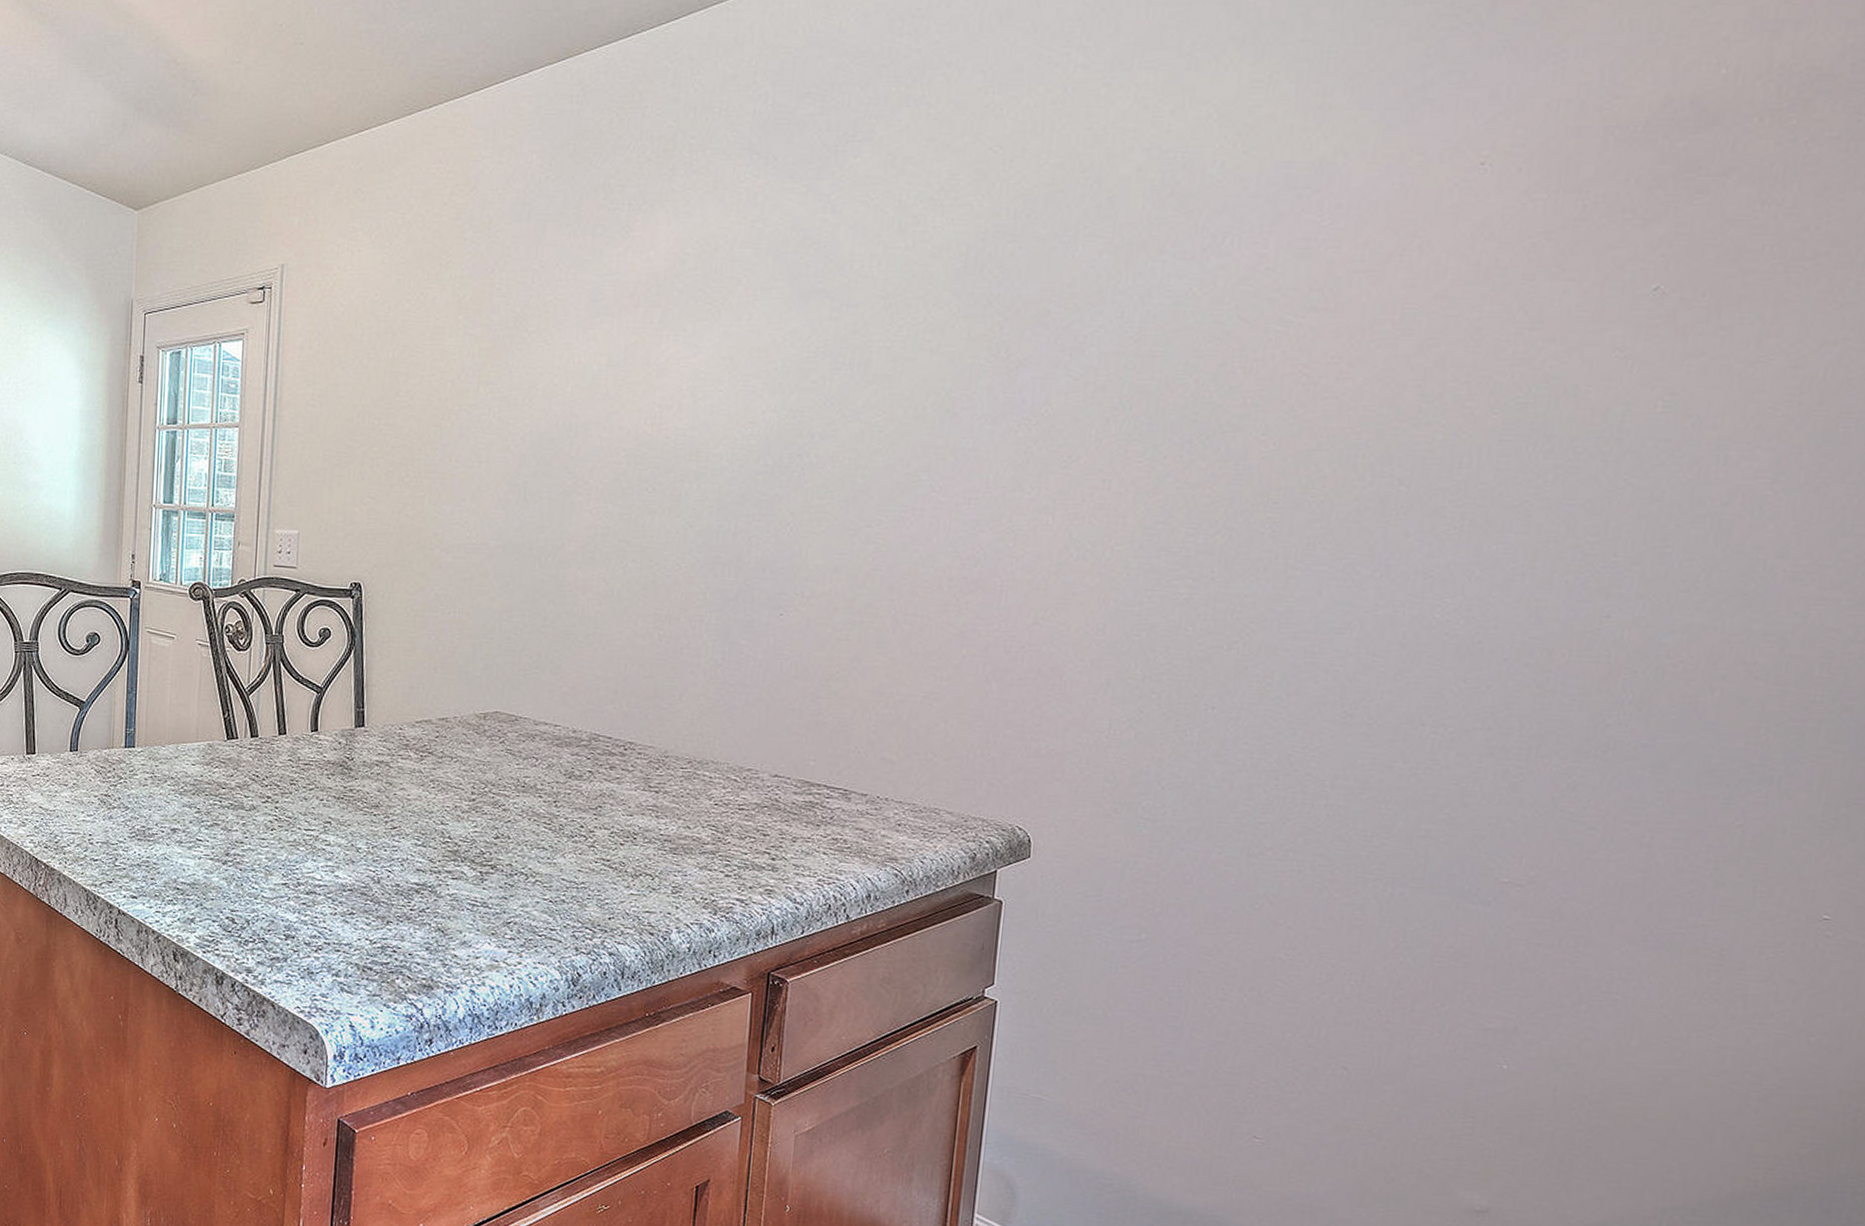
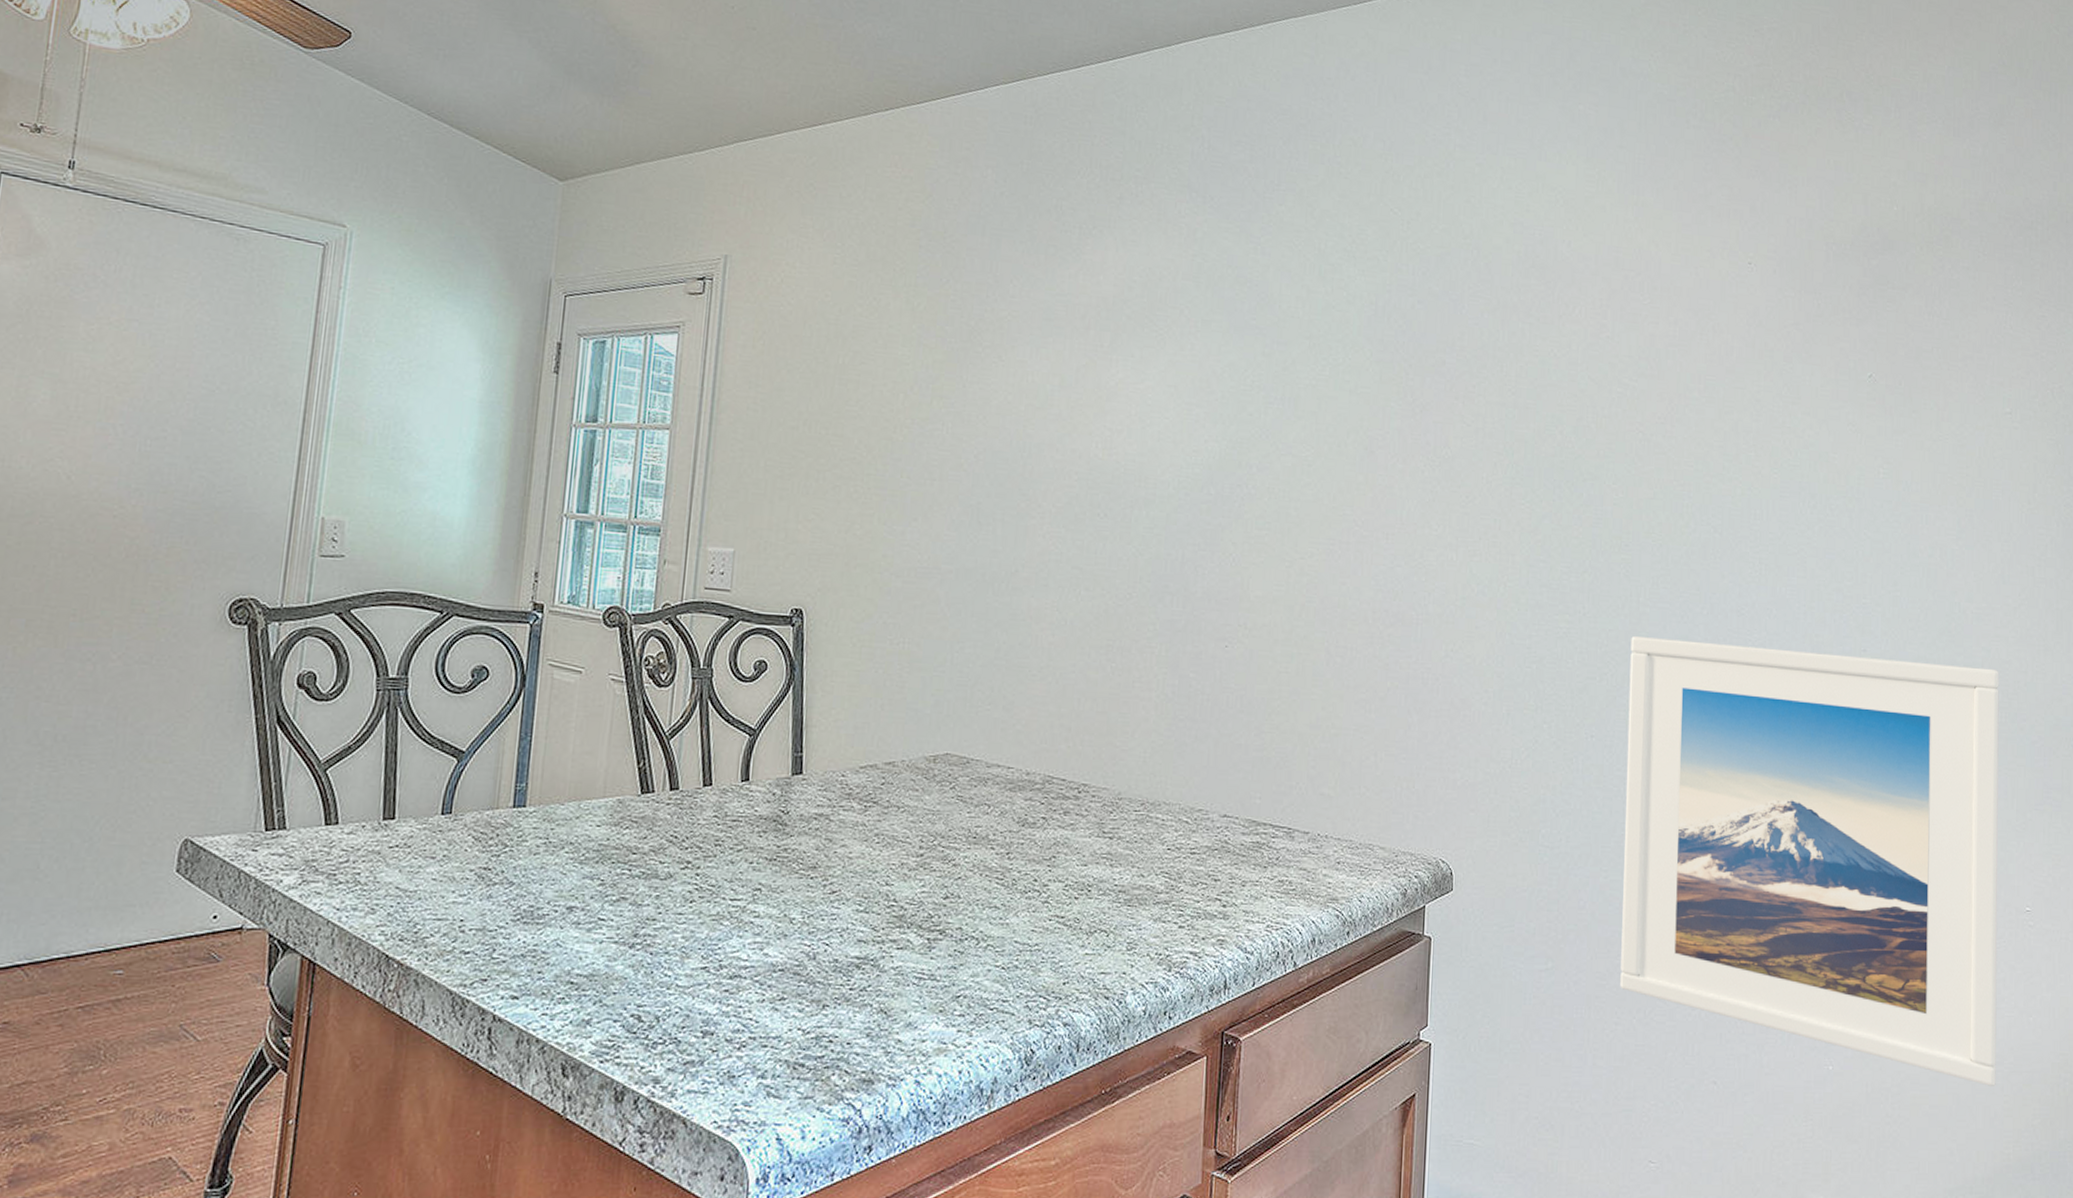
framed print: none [1230,601,1820,1107] -> present [1620,635,2000,1086]

